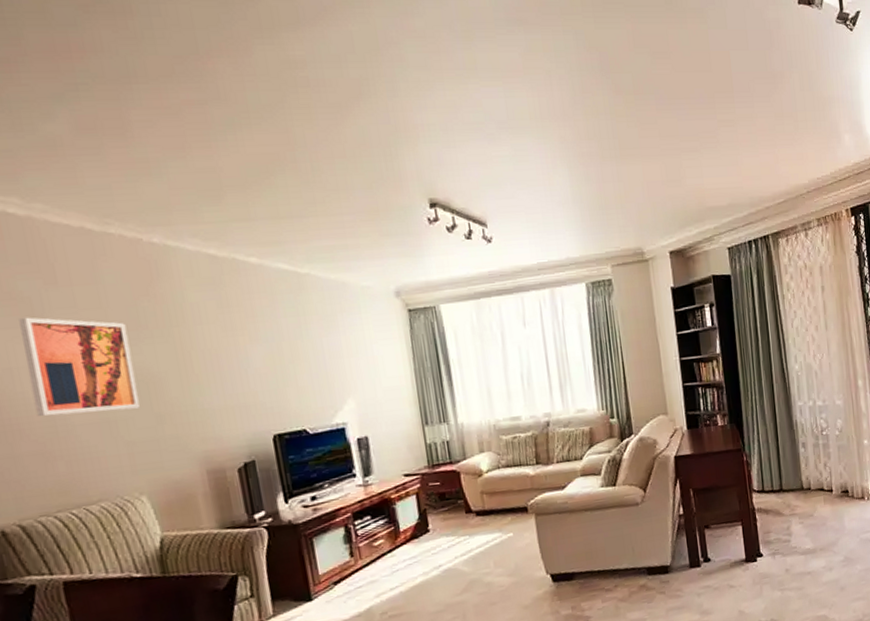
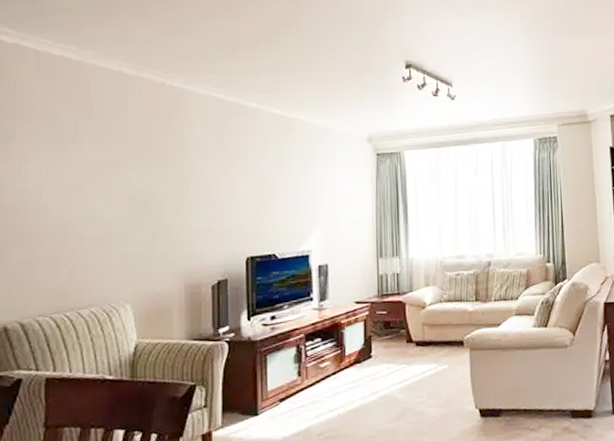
wall art: present [19,317,140,417] -> none [54,142,140,228]

